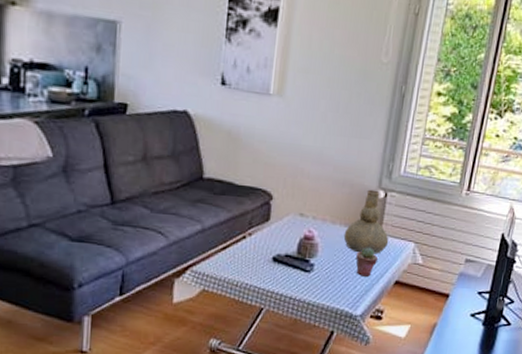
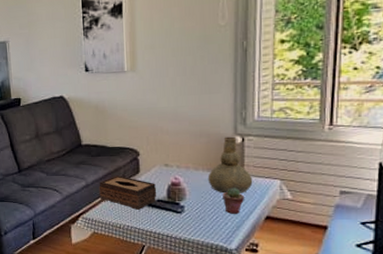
tissue box: none [216,221,287,265] -> present [99,176,157,210]

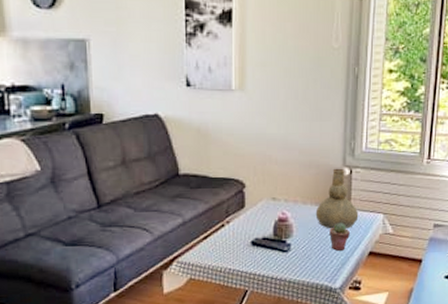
tissue box: present [99,176,157,210] -> none [198,211,263,250]

